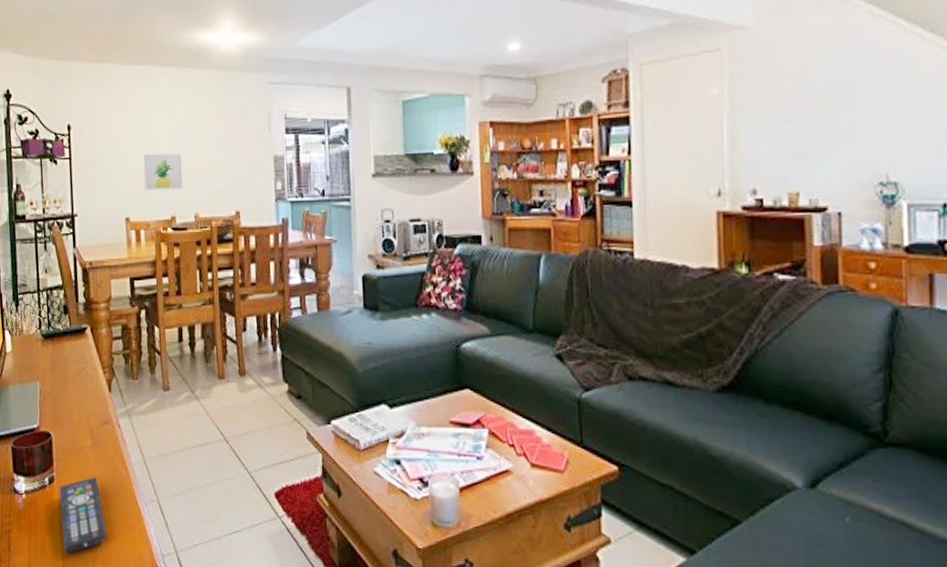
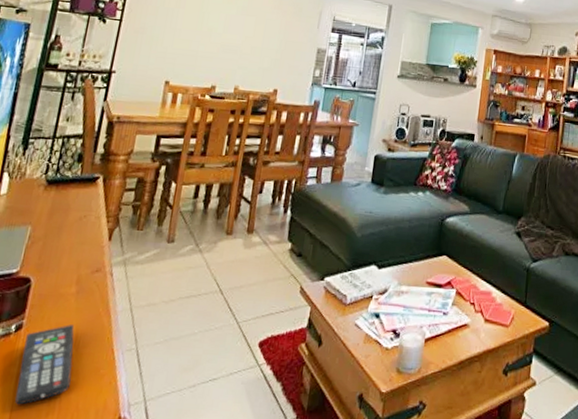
wall art: present [143,153,183,191] -> none [191,28,234,63]

